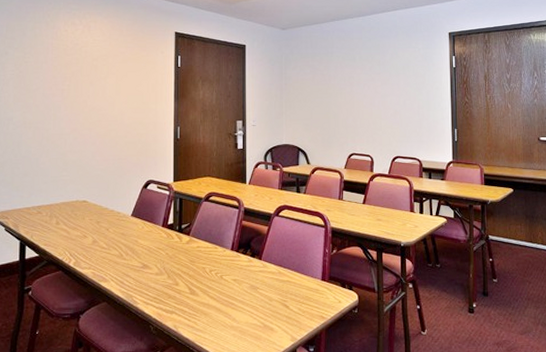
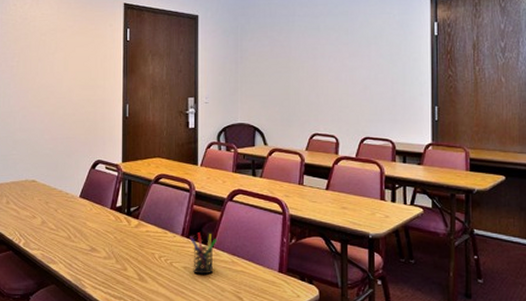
pen holder: none [239,246,265,286] -> present [189,232,218,275]

